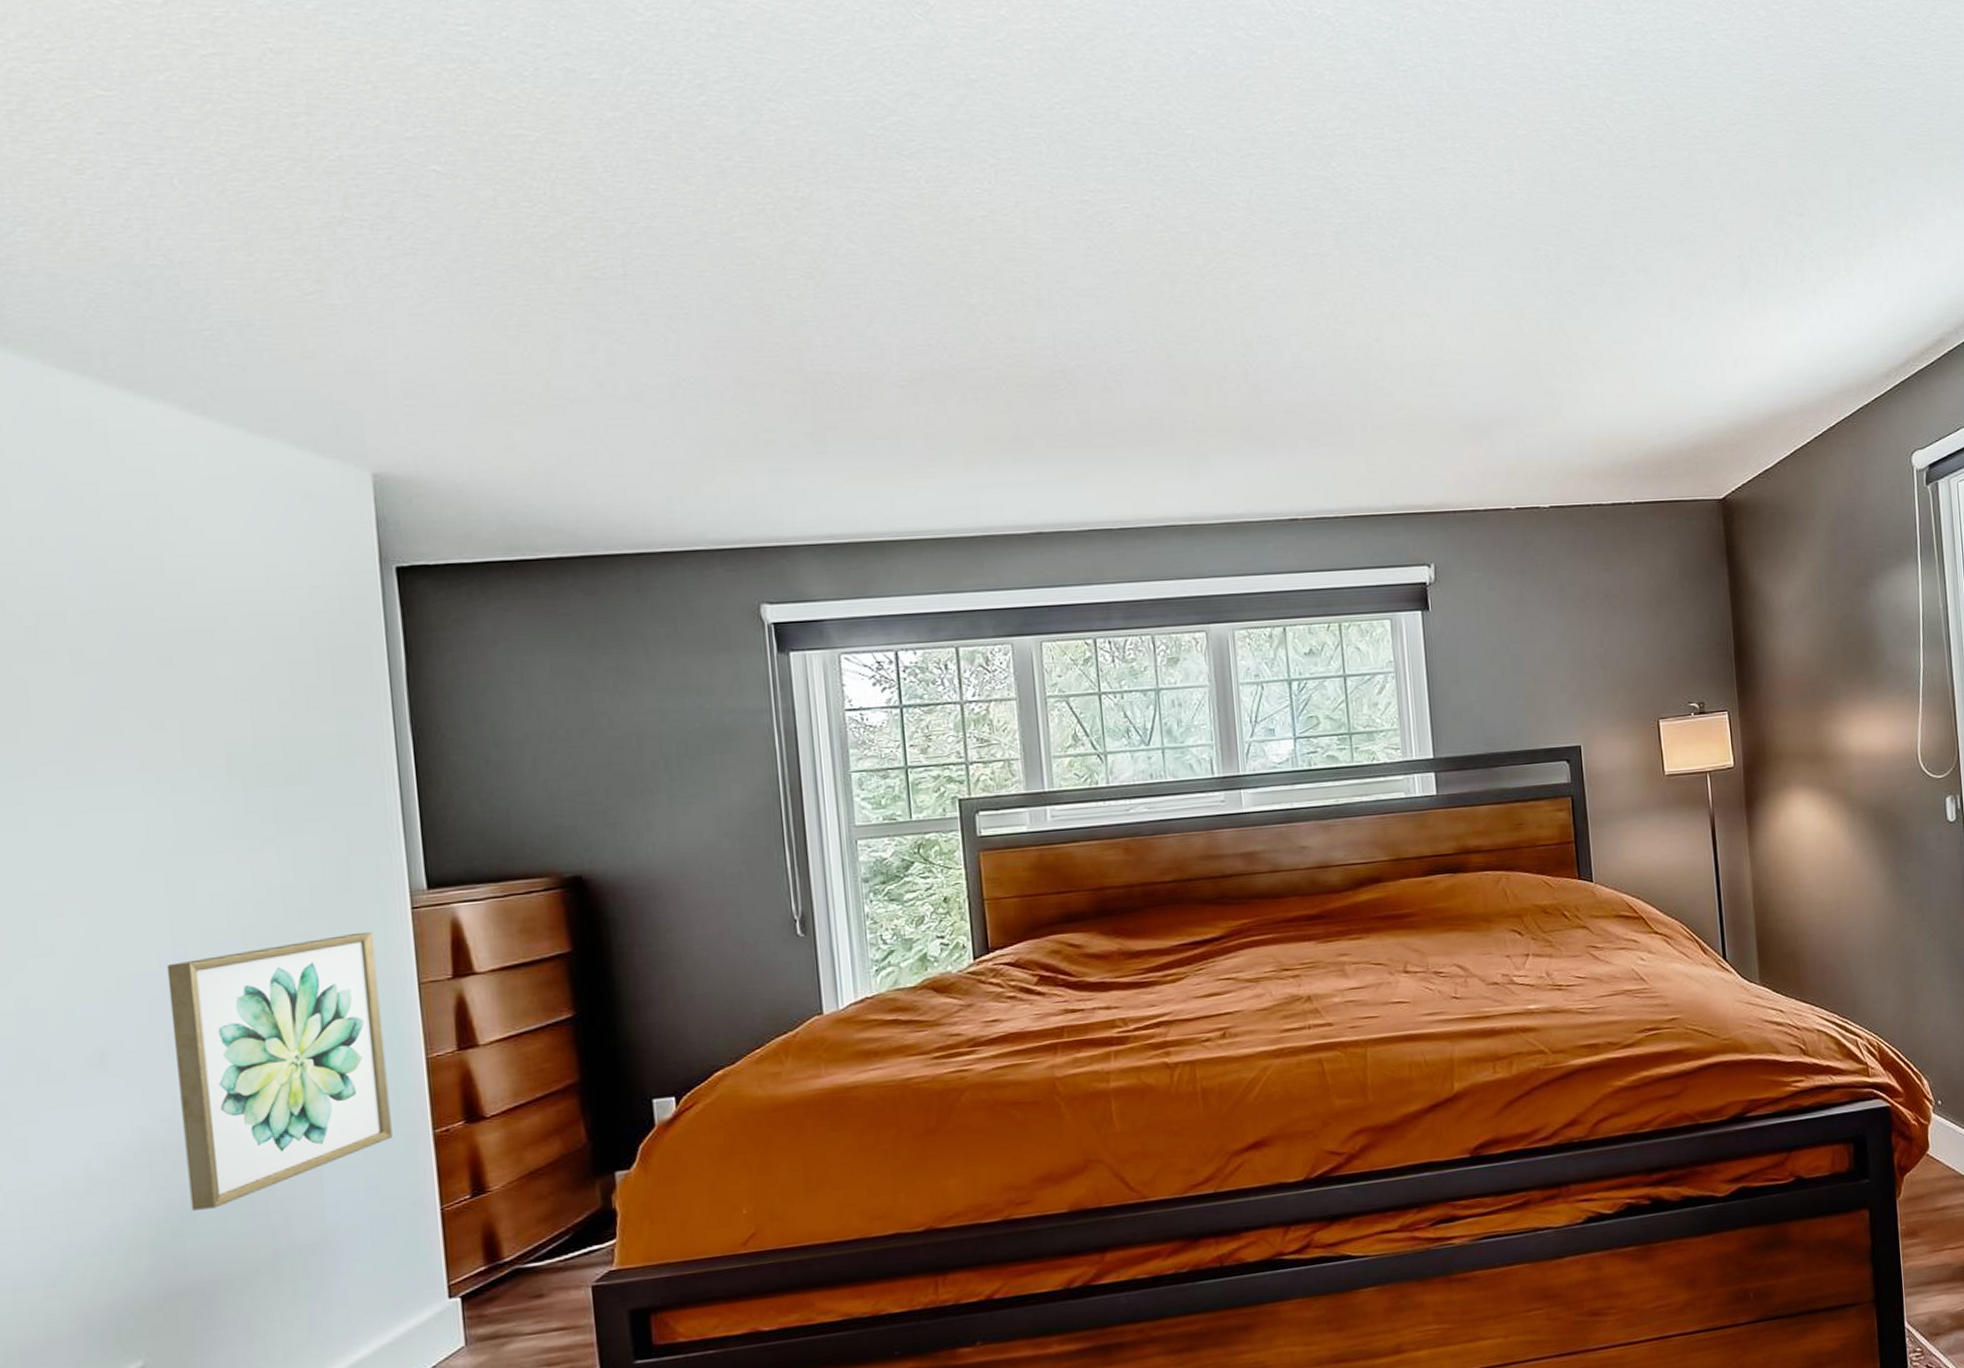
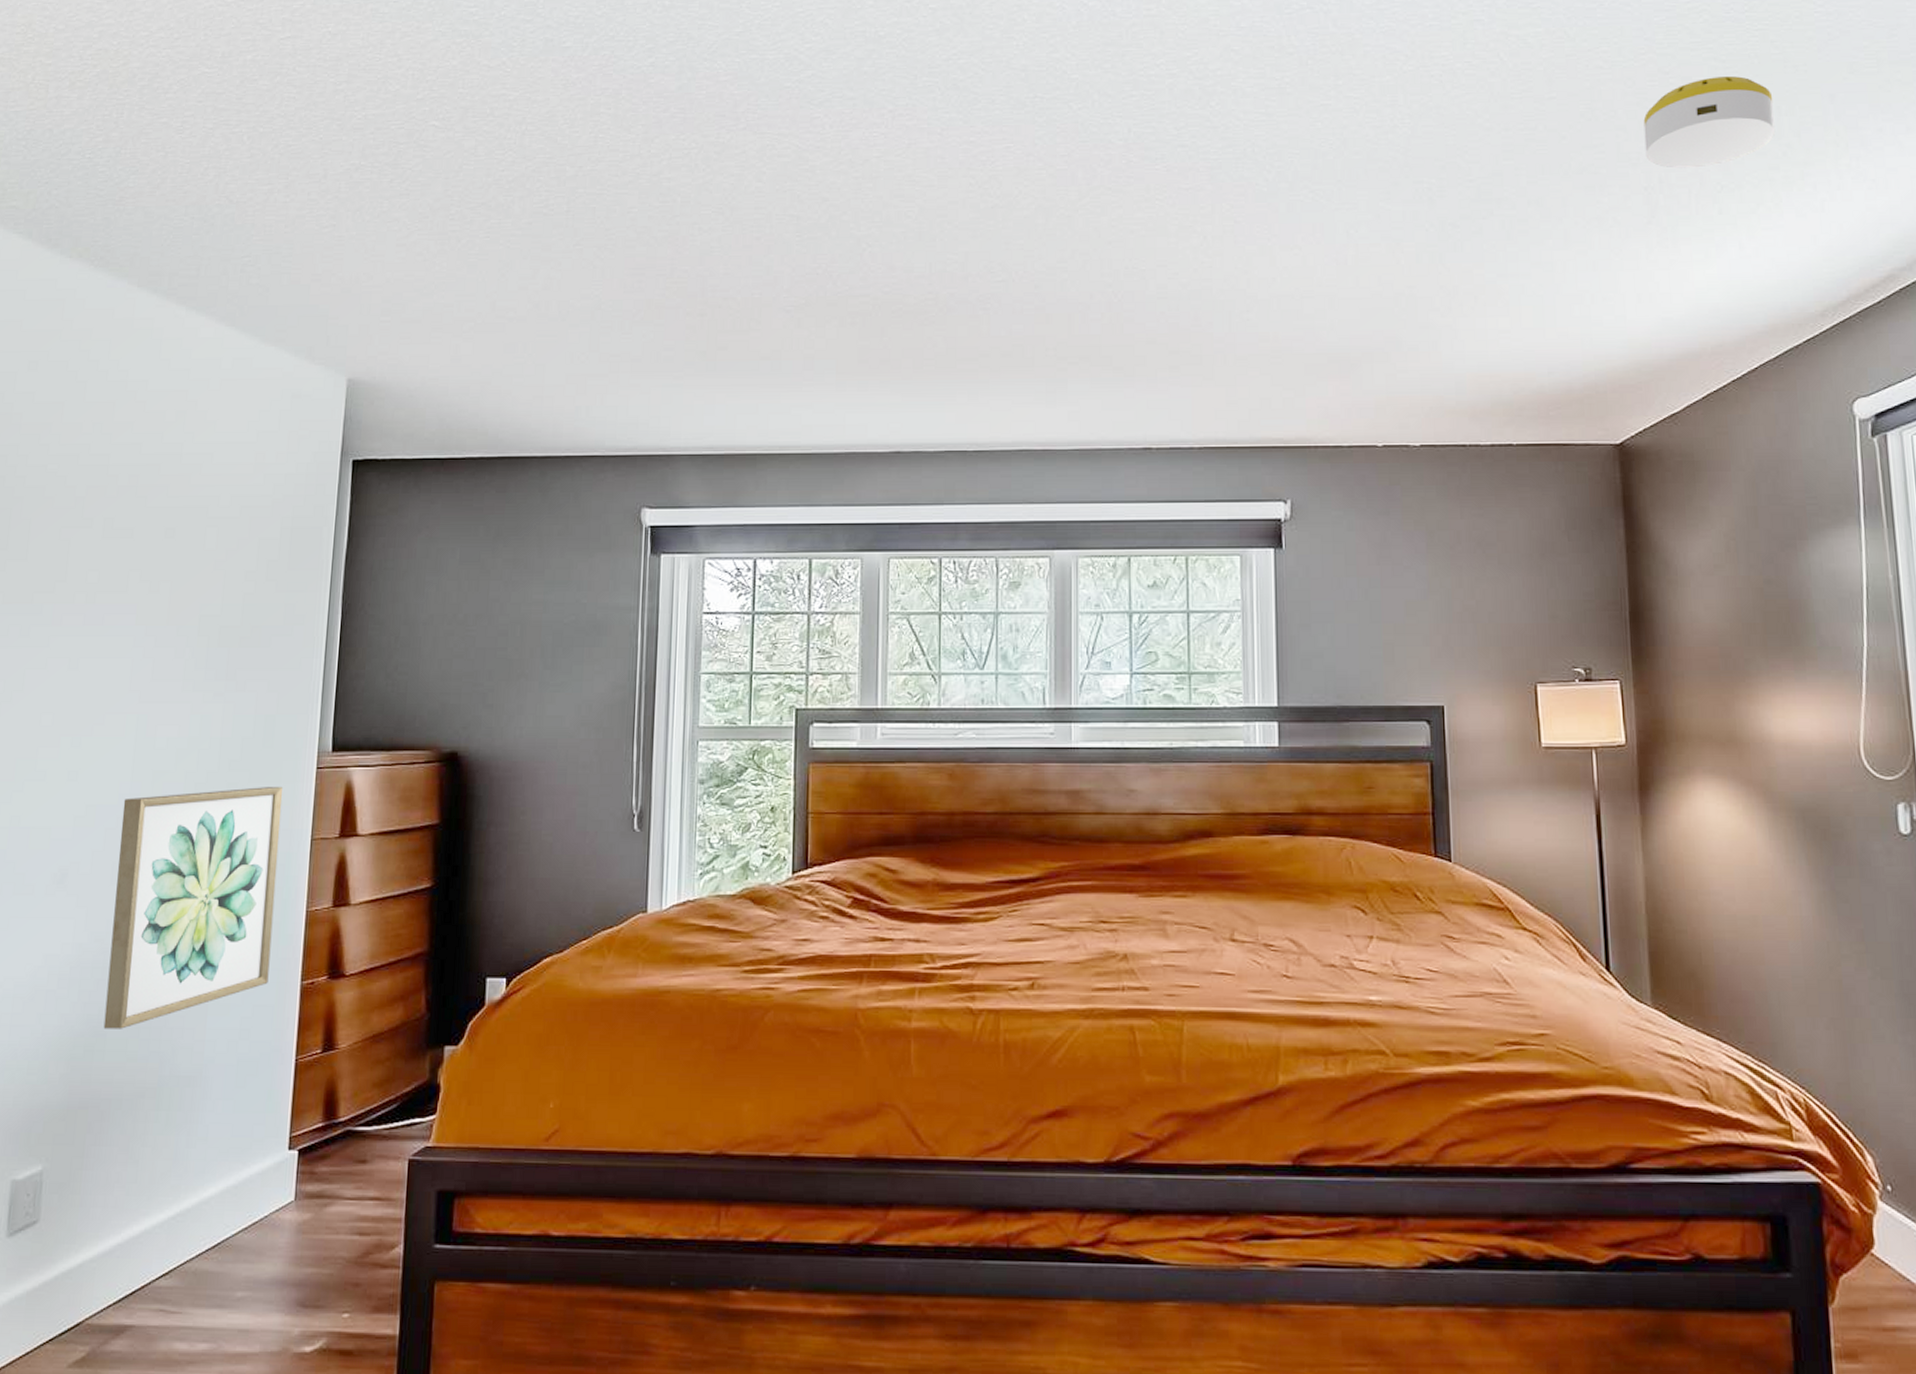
smoke detector: none [1735,149,1848,238] -> present [1643,76,1776,169]

